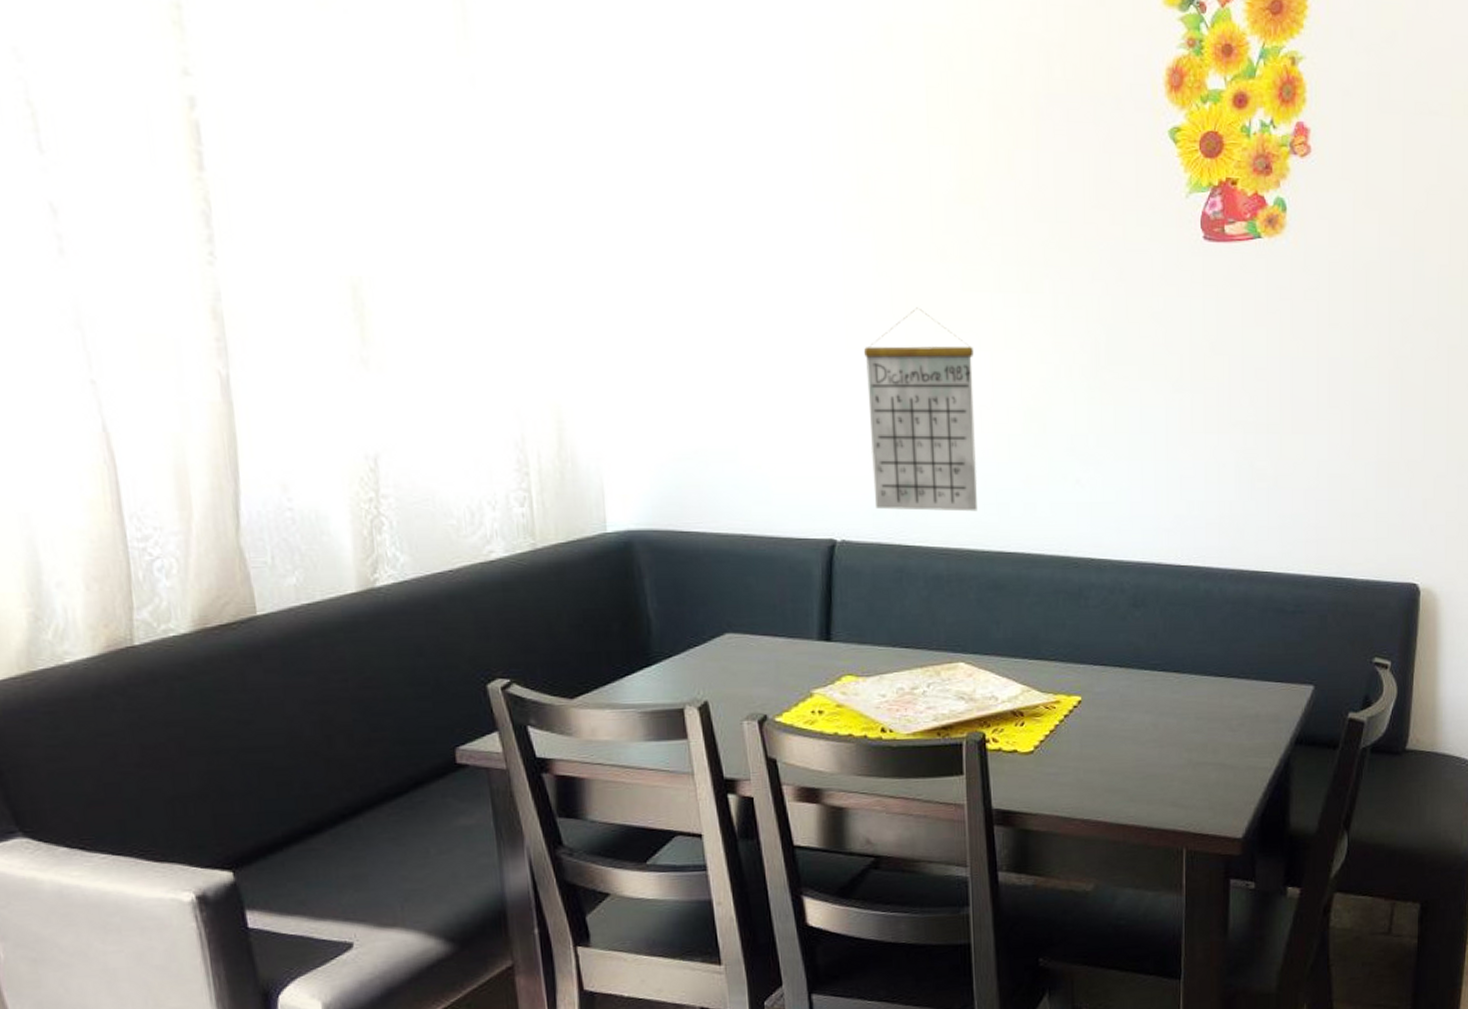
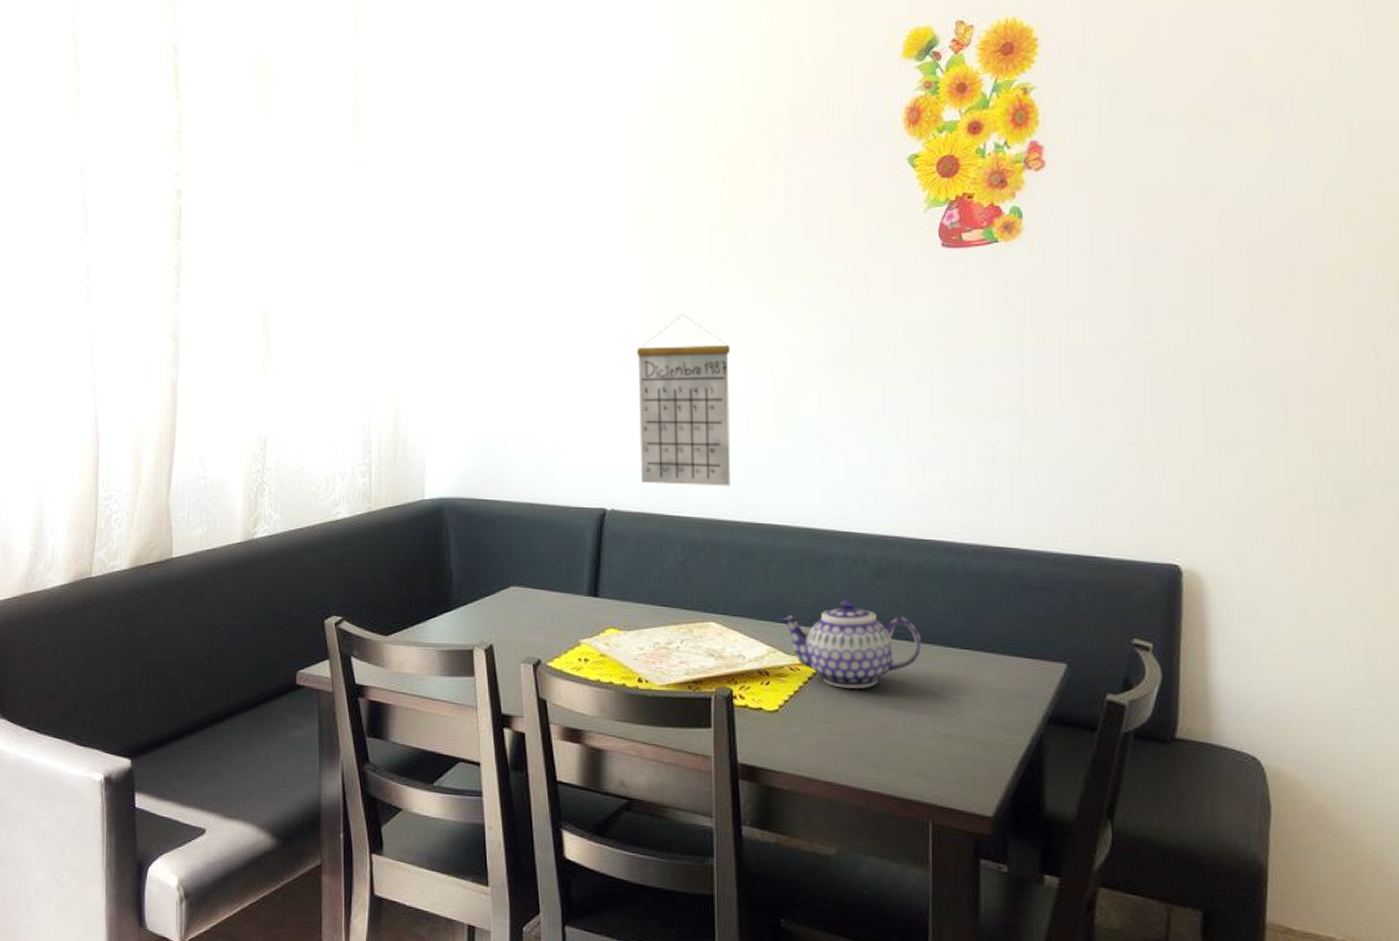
teapot: none [1034,631,1178,724] -> present [780,599,922,688]

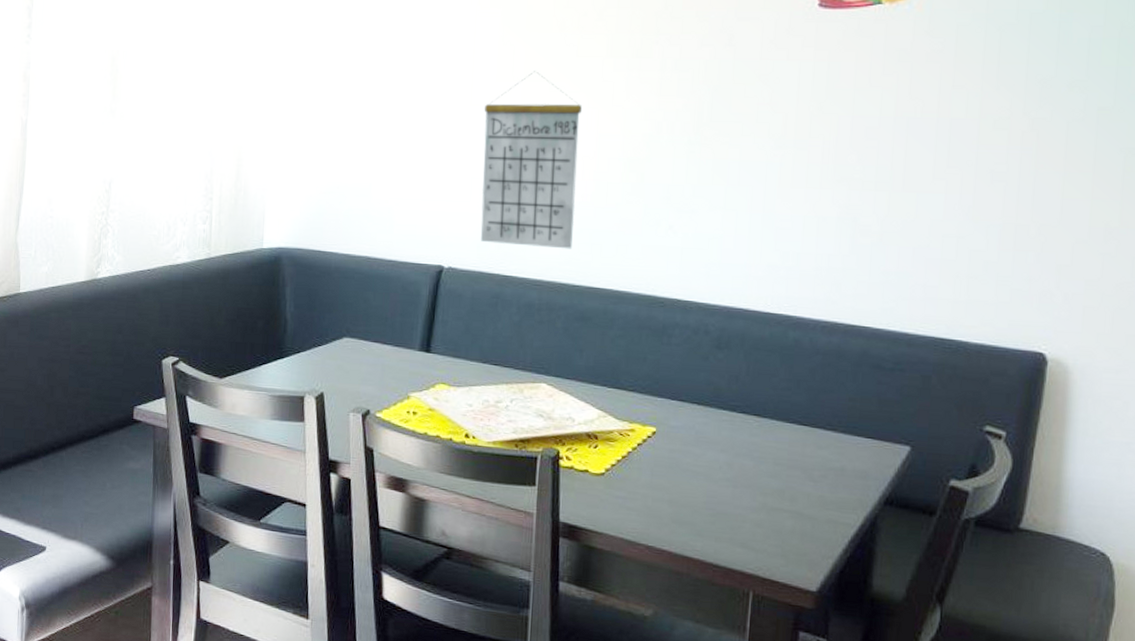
teapot: present [780,599,922,688] -> none [613,369,759,458]

